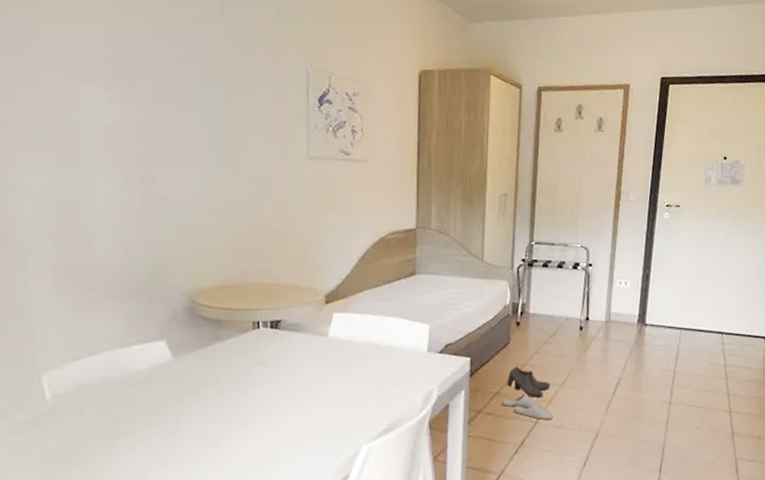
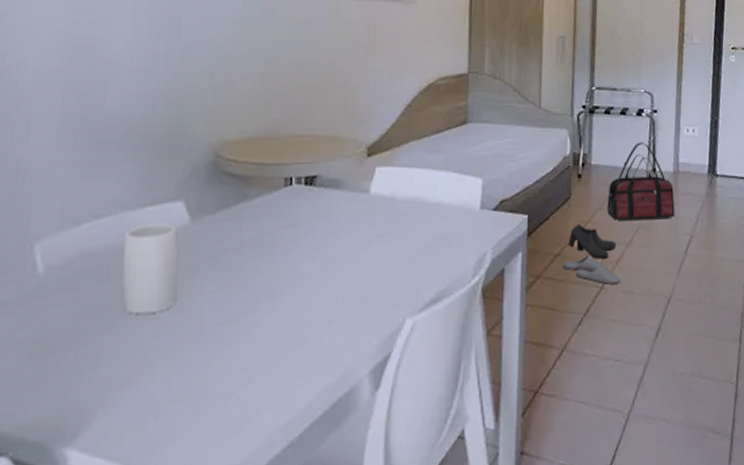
cup: none [116,360,166,436] -> present [121,223,181,314]
duffel bag: none [543,293,605,364] -> present [607,142,675,221]

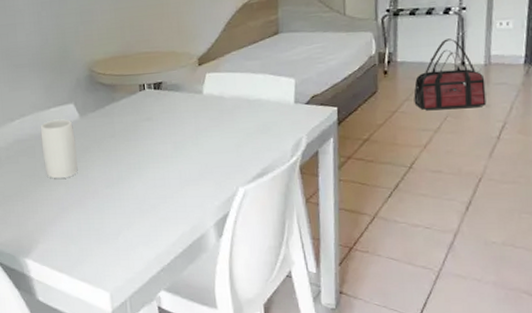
slippers: present [564,255,621,284] -> none [372,140,429,165]
shoe: present [569,223,617,259] -> none [376,113,425,143]

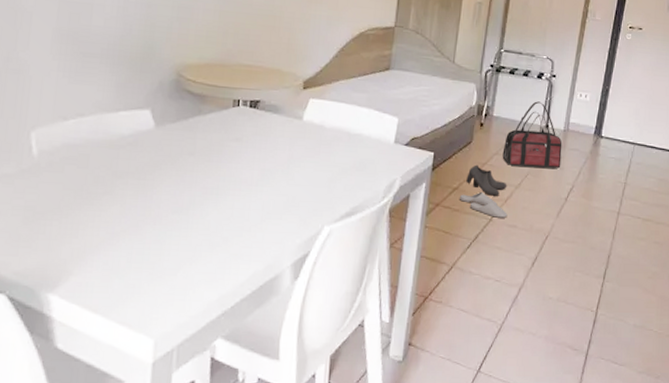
cup: present [40,119,78,179] -> none [98,125,145,197]
slippers: none [372,140,429,165] -> present [460,191,508,218]
shoe: none [376,113,425,143] -> present [466,164,507,196]

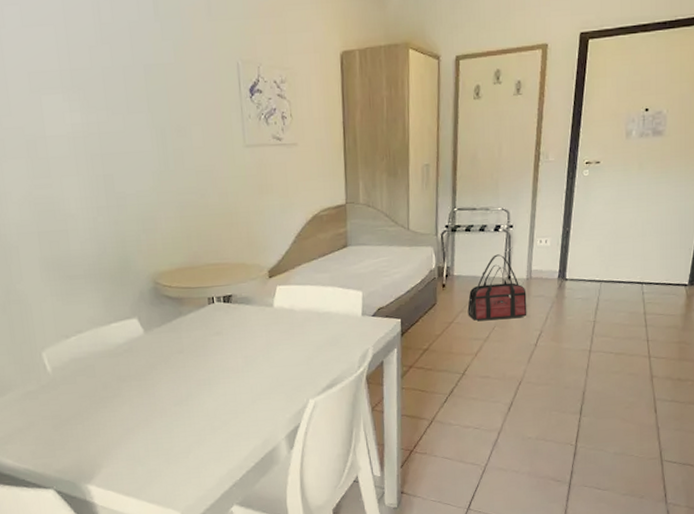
slippers: present [460,191,508,218] -> none [431,349,479,371]
shoe: present [466,164,507,196] -> none [435,324,476,352]

